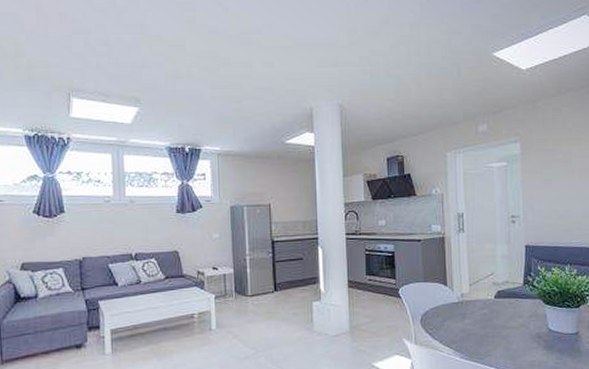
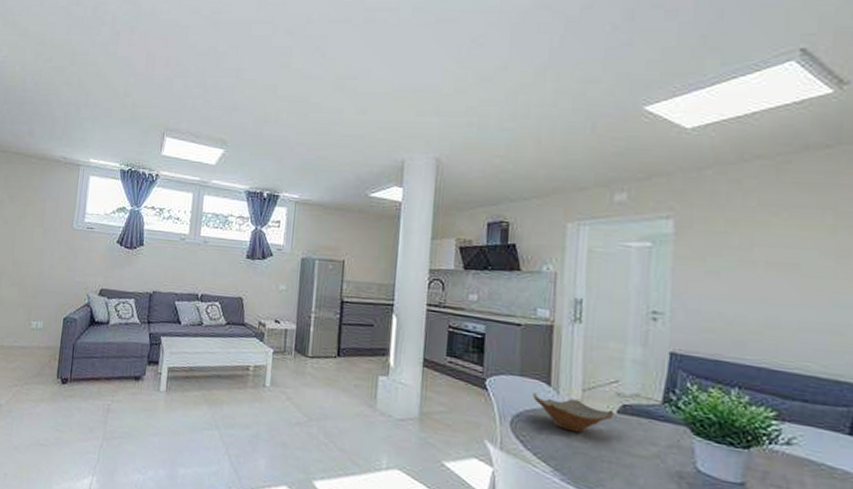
bowl: none [435,293,492,319] -> present [533,392,614,433]

